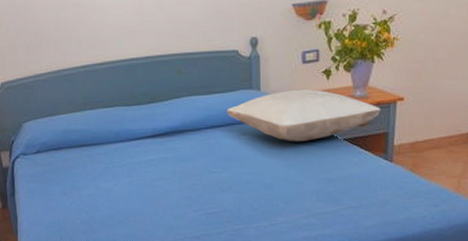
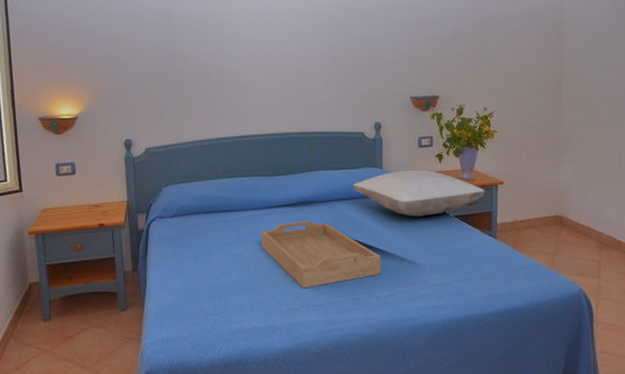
serving tray: none [129,151,260,221] -> present [261,221,381,288]

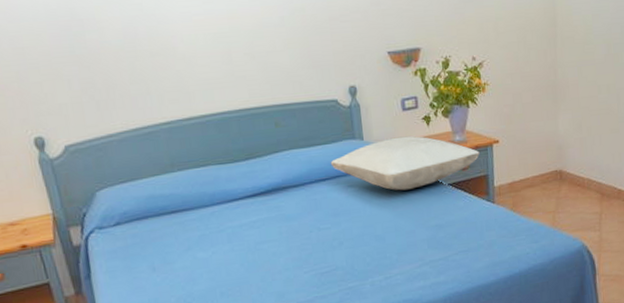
serving tray: present [261,221,381,288] -> none [229,209,373,286]

